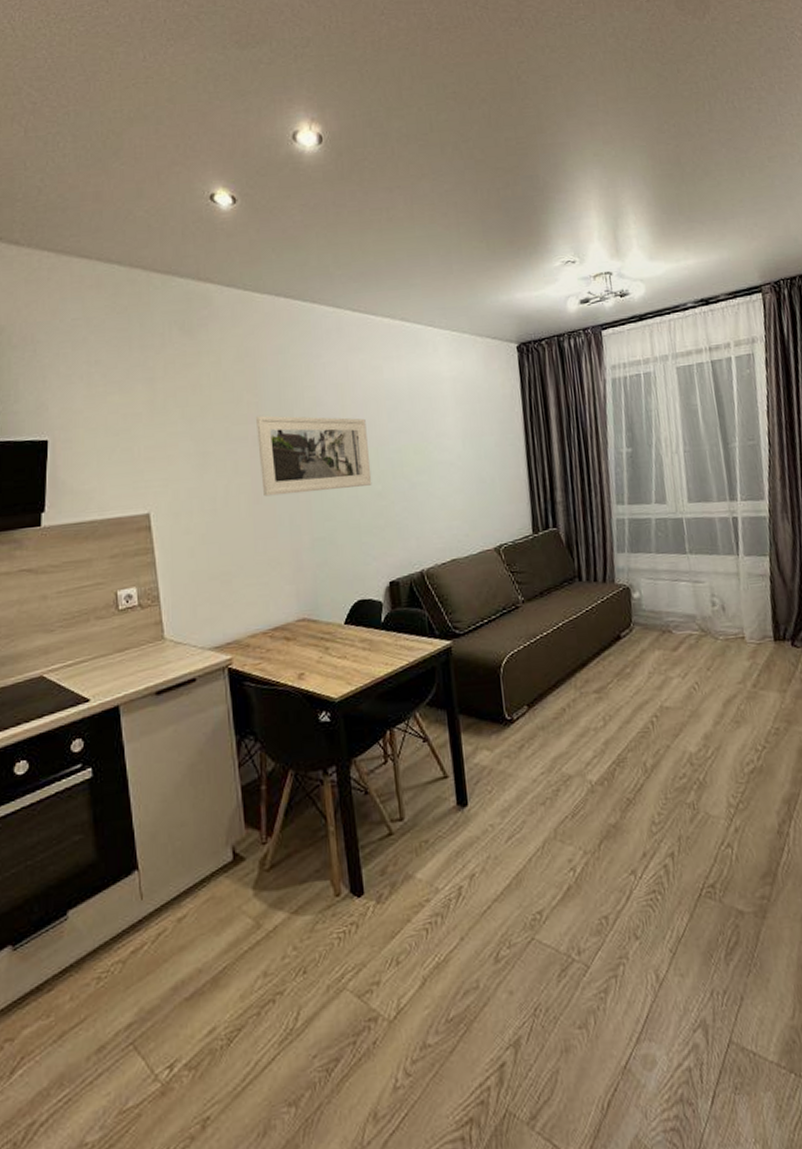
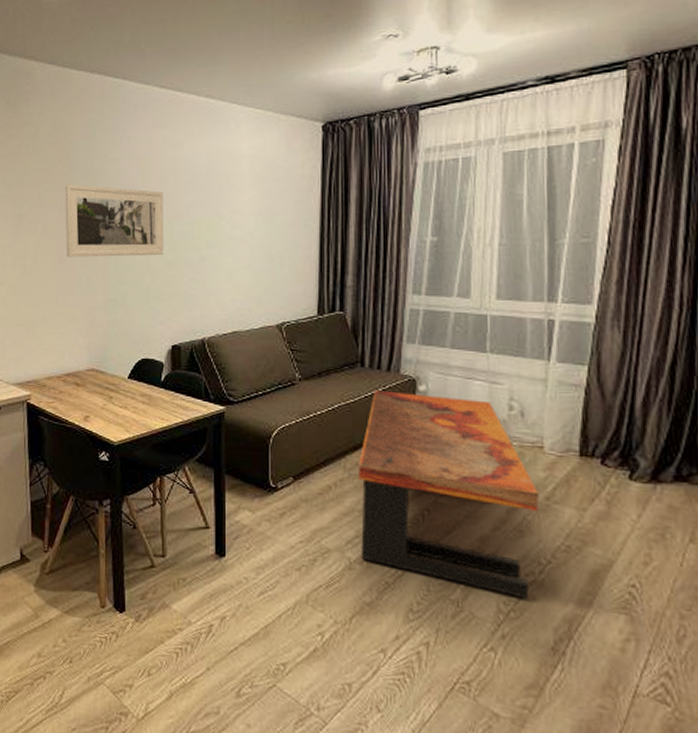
coffee table: none [588,600,752,788] -> present [358,390,540,599]

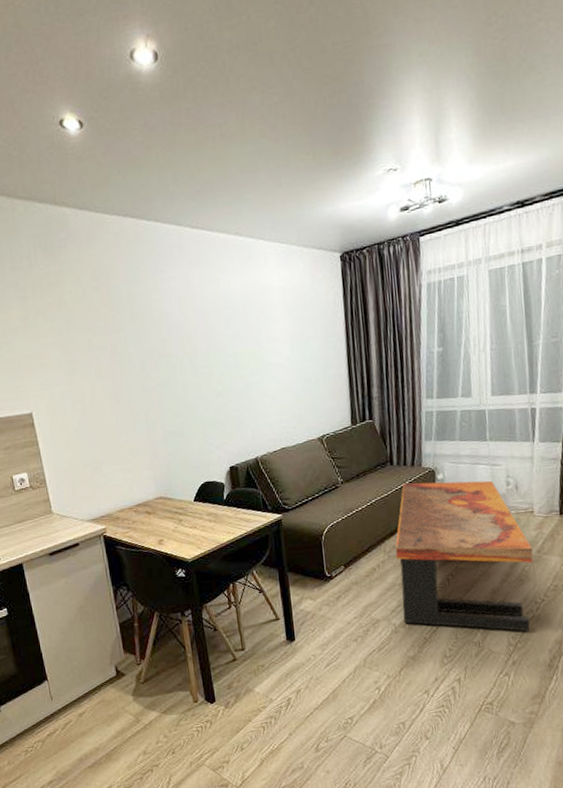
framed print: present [65,184,164,258] -> none [113,326,213,397]

